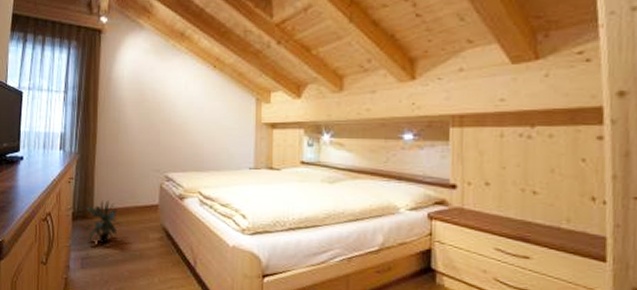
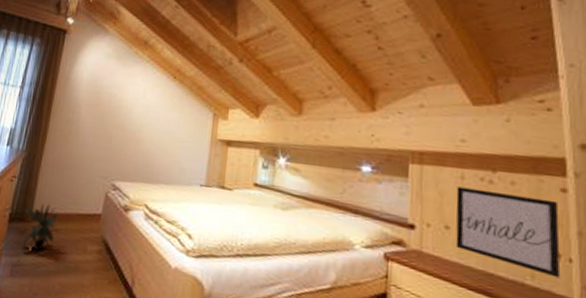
wall art: none [495,145,595,220] -> present [455,186,561,278]

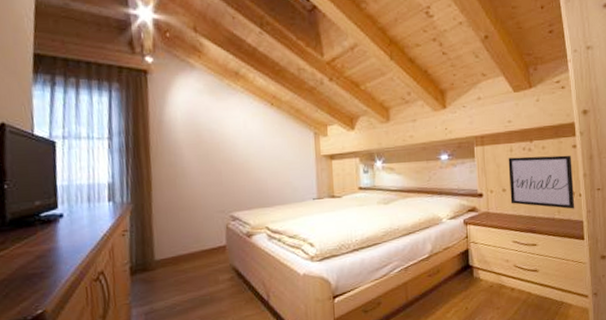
potted plant: present [20,203,61,251] -> none [146,248,189,295]

